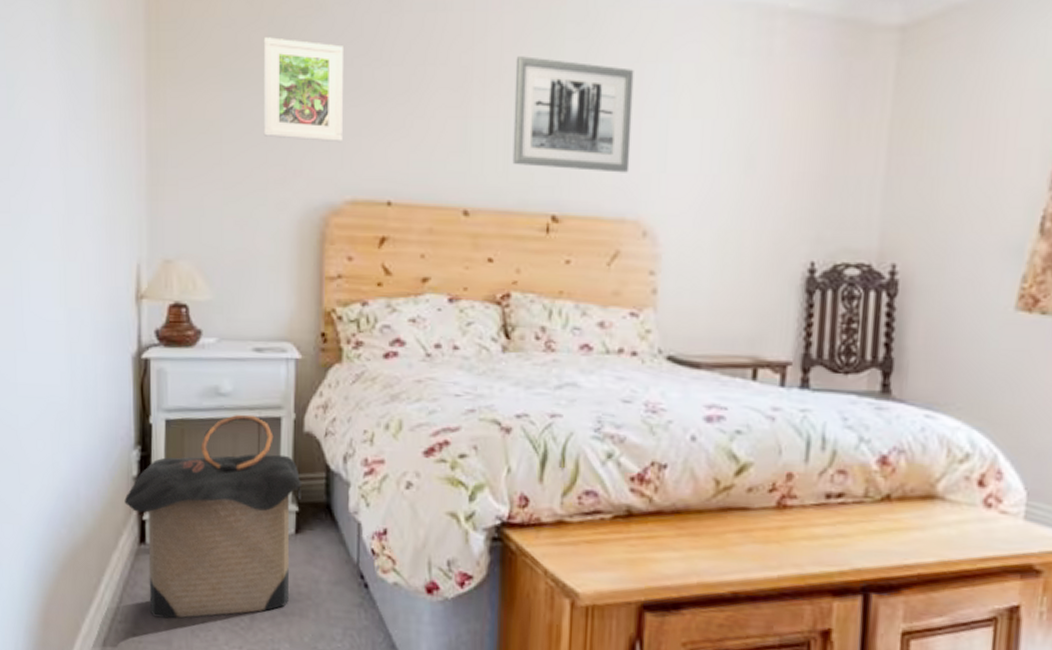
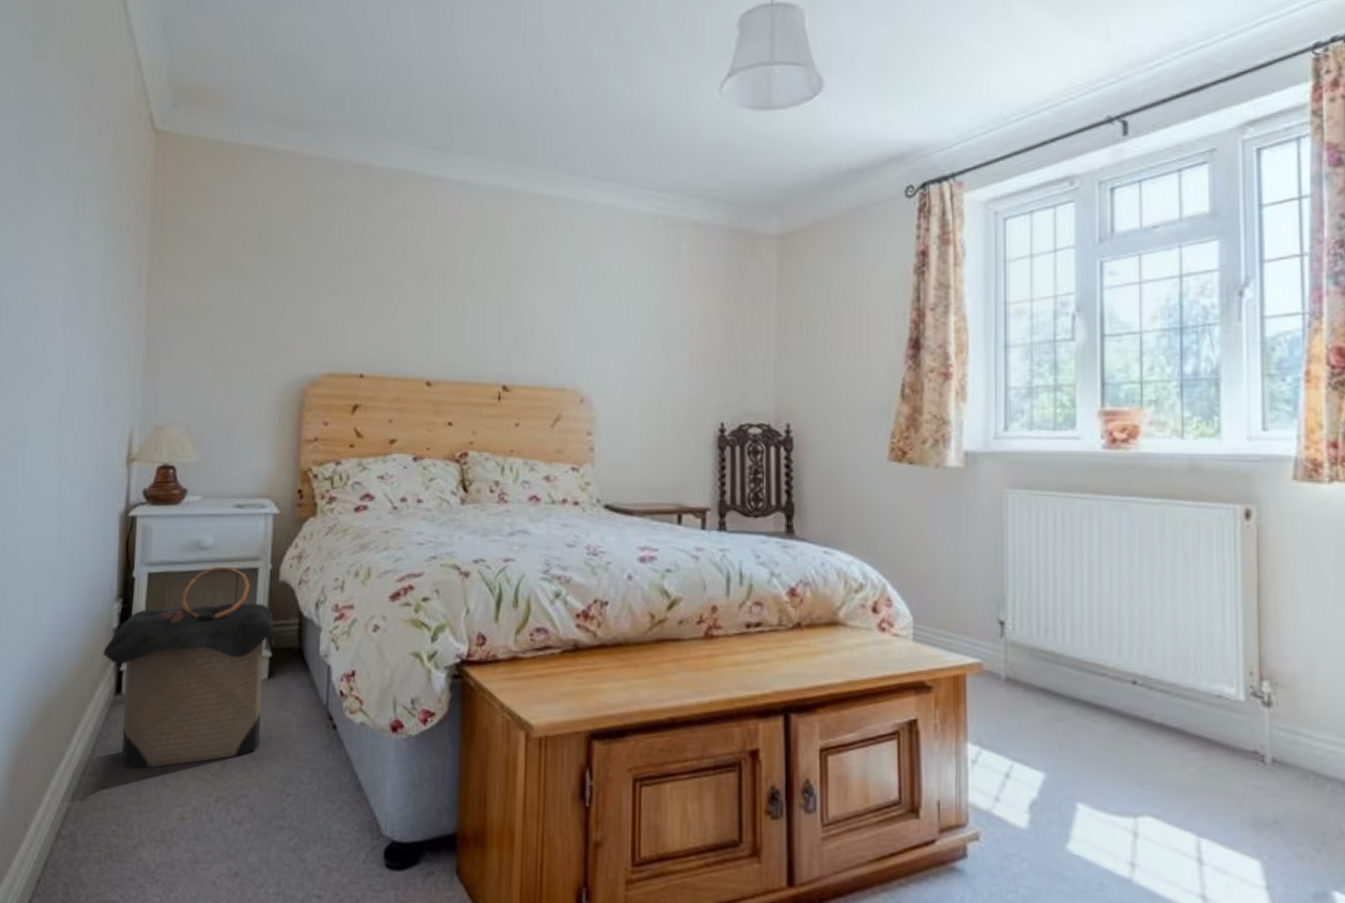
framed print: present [263,37,343,143] -> none [252,237,324,325]
wall art: present [512,56,634,173] -> none [468,255,569,350]

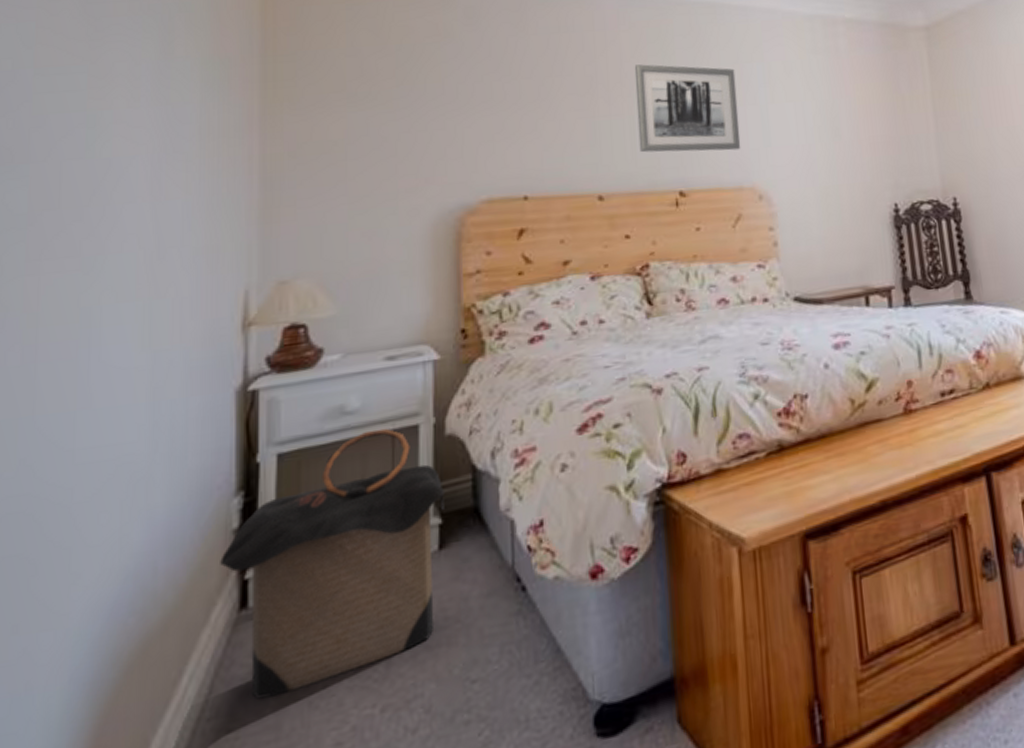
wall art: none [468,255,569,350] -> present [634,64,741,153]

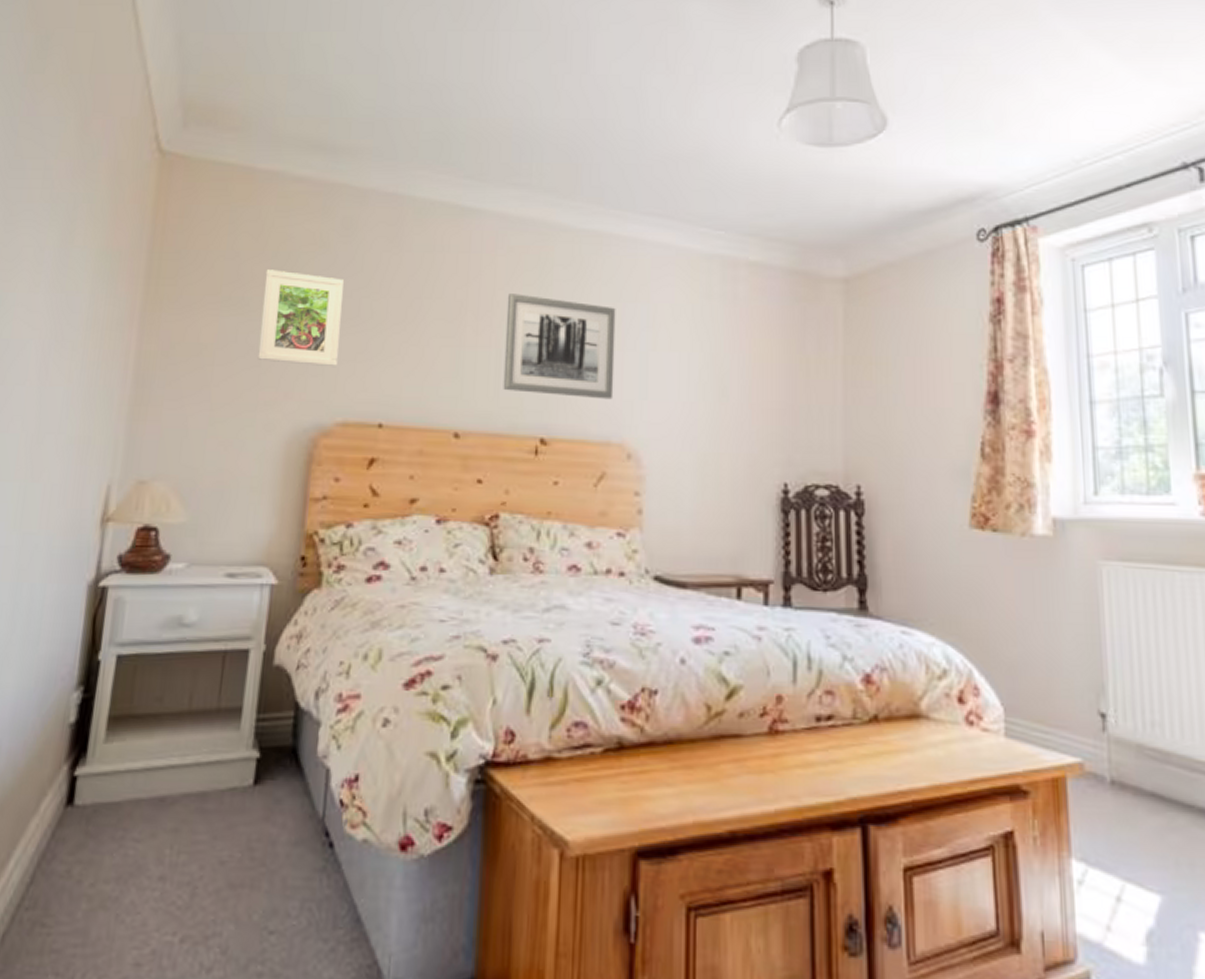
laundry hamper: present [220,428,446,699] -> none [54,647,267,901]
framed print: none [391,62,475,151] -> present [257,269,344,368]

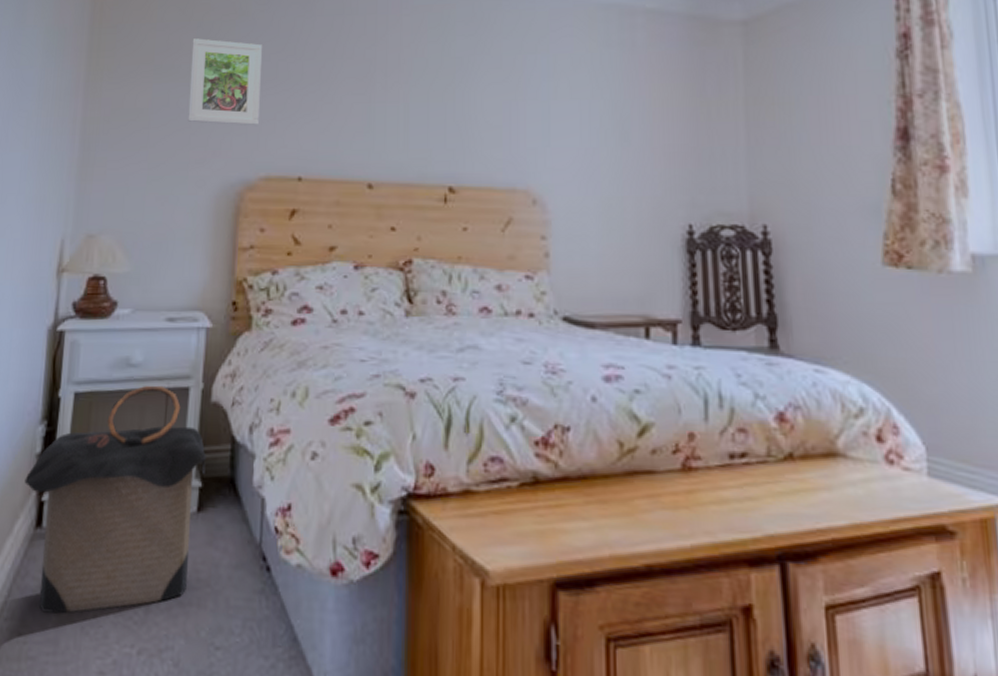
laundry hamper: none [54,647,267,901] -> present [24,385,207,614]
wall art: present [503,293,616,400] -> none [412,50,517,148]

